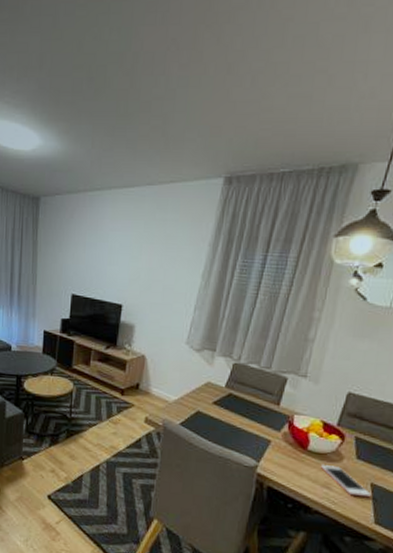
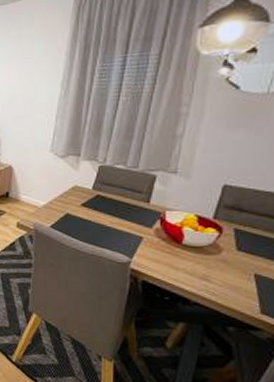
cell phone: present [320,465,371,498] -> none [196,258,255,288]

